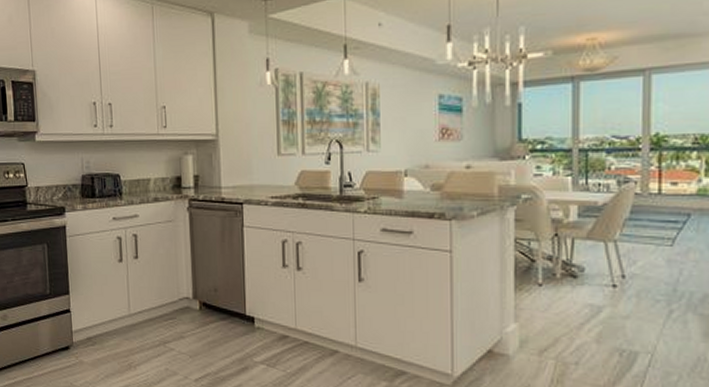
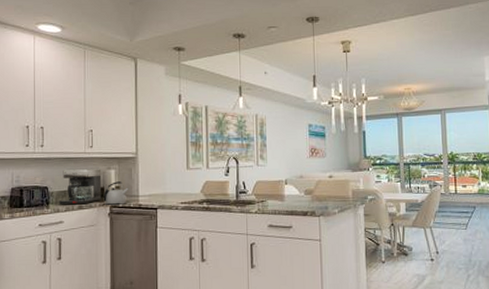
coffee maker: none [133,152,179,196] -> present [59,167,102,205]
kettle: none [180,169,211,197] -> present [103,181,130,205]

